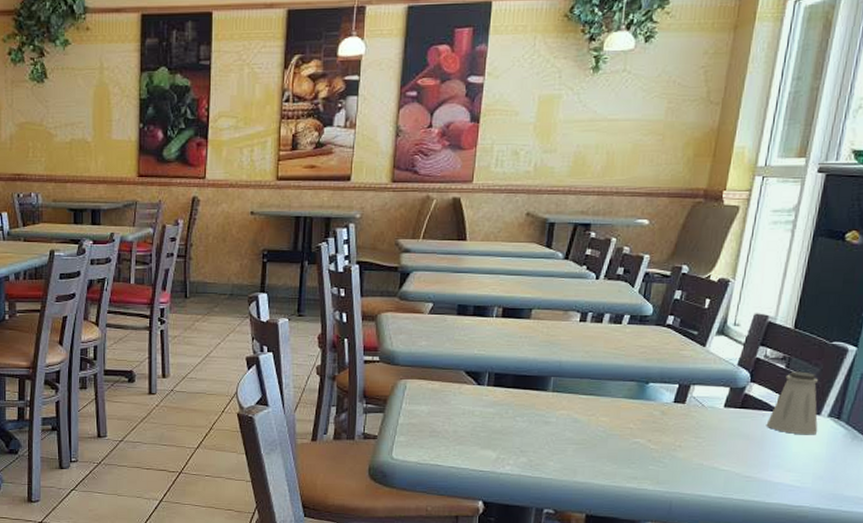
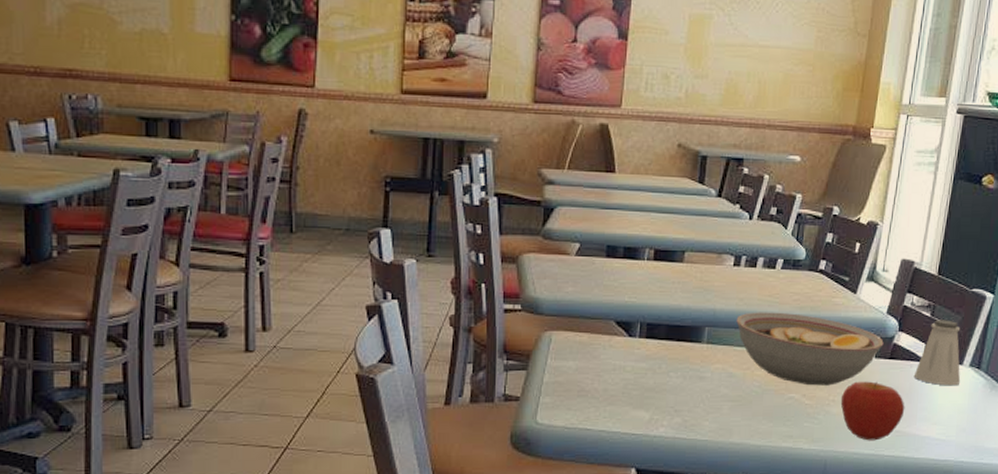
bowl: none [581,363,734,432] -> present [736,312,884,386]
apple: none [687,429,756,485] -> present [840,381,905,441]

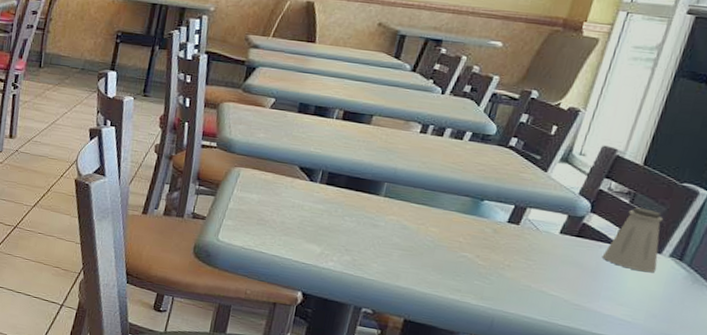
bowl: present [736,312,884,386] -> none [416,175,572,252]
apple: present [840,381,905,441] -> none [516,252,589,310]

